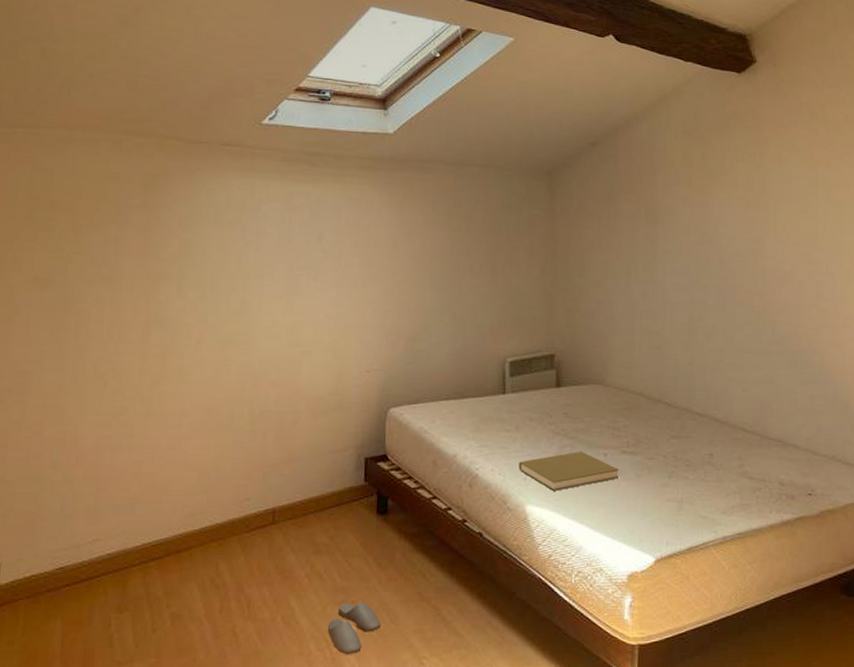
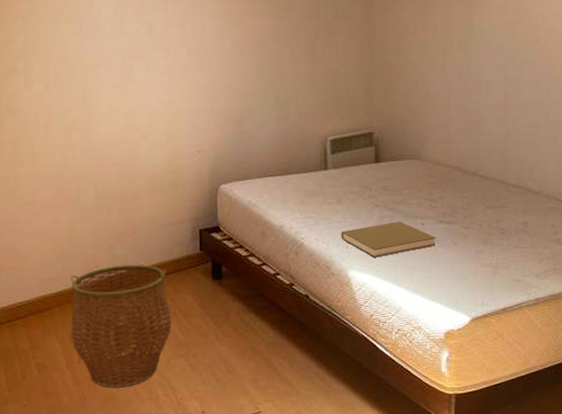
basket: none [212,498,330,641] -> present [70,265,172,388]
slippers: present [328,601,382,654] -> none [173,354,220,399]

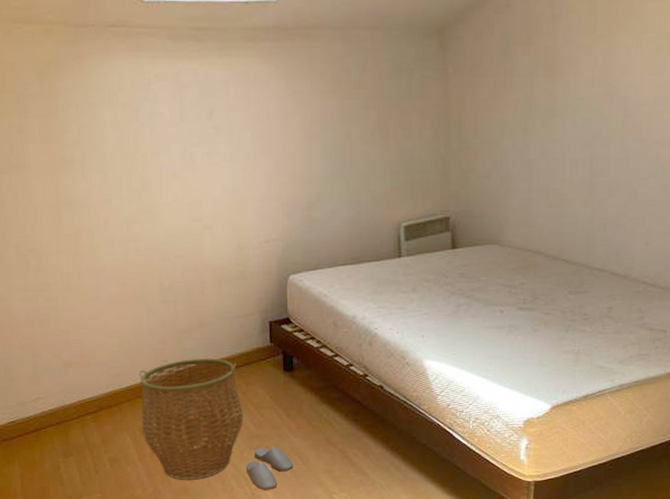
slippers: none [173,354,220,399] -> present [247,446,294,490]
book: present [341,221,437,257] -> none [416,308,516,346]

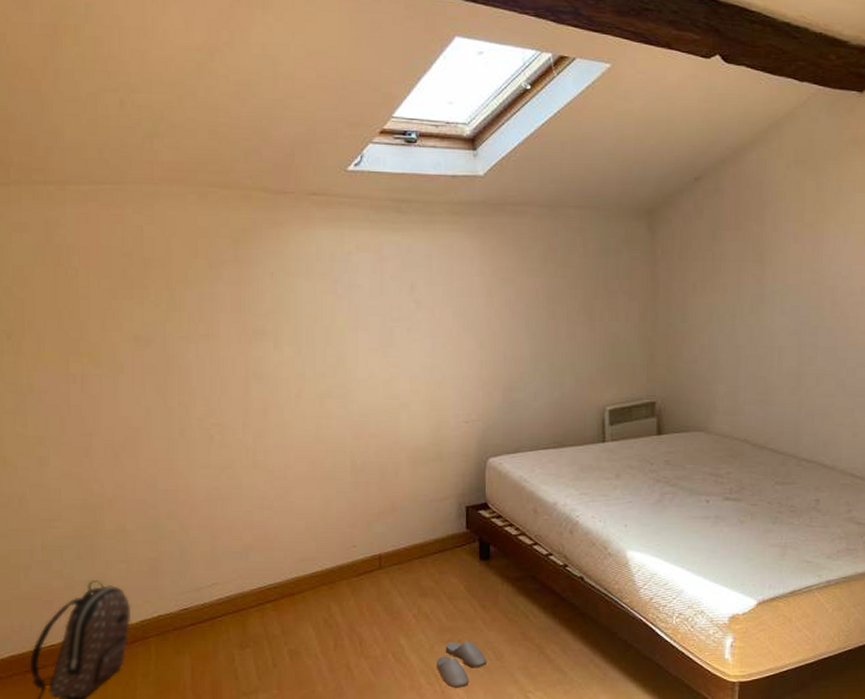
basket: present [139,359,244,480] -> none [325,544,435,676]

